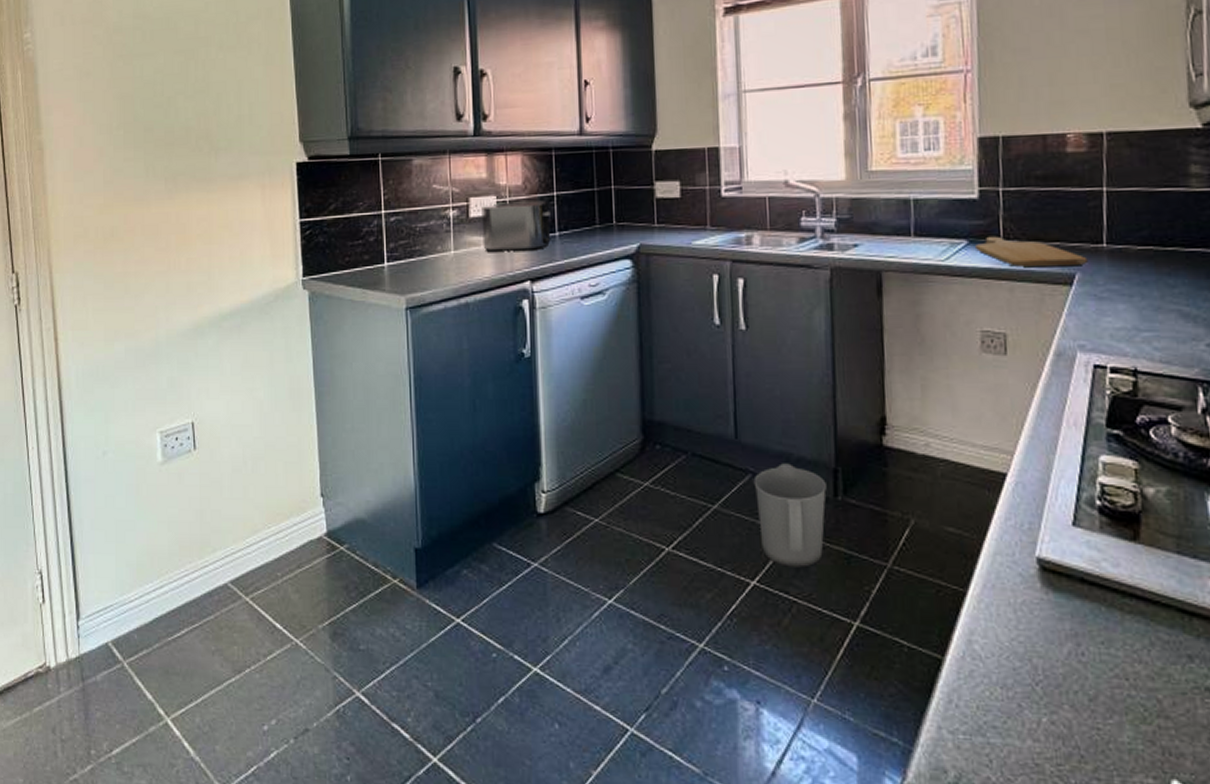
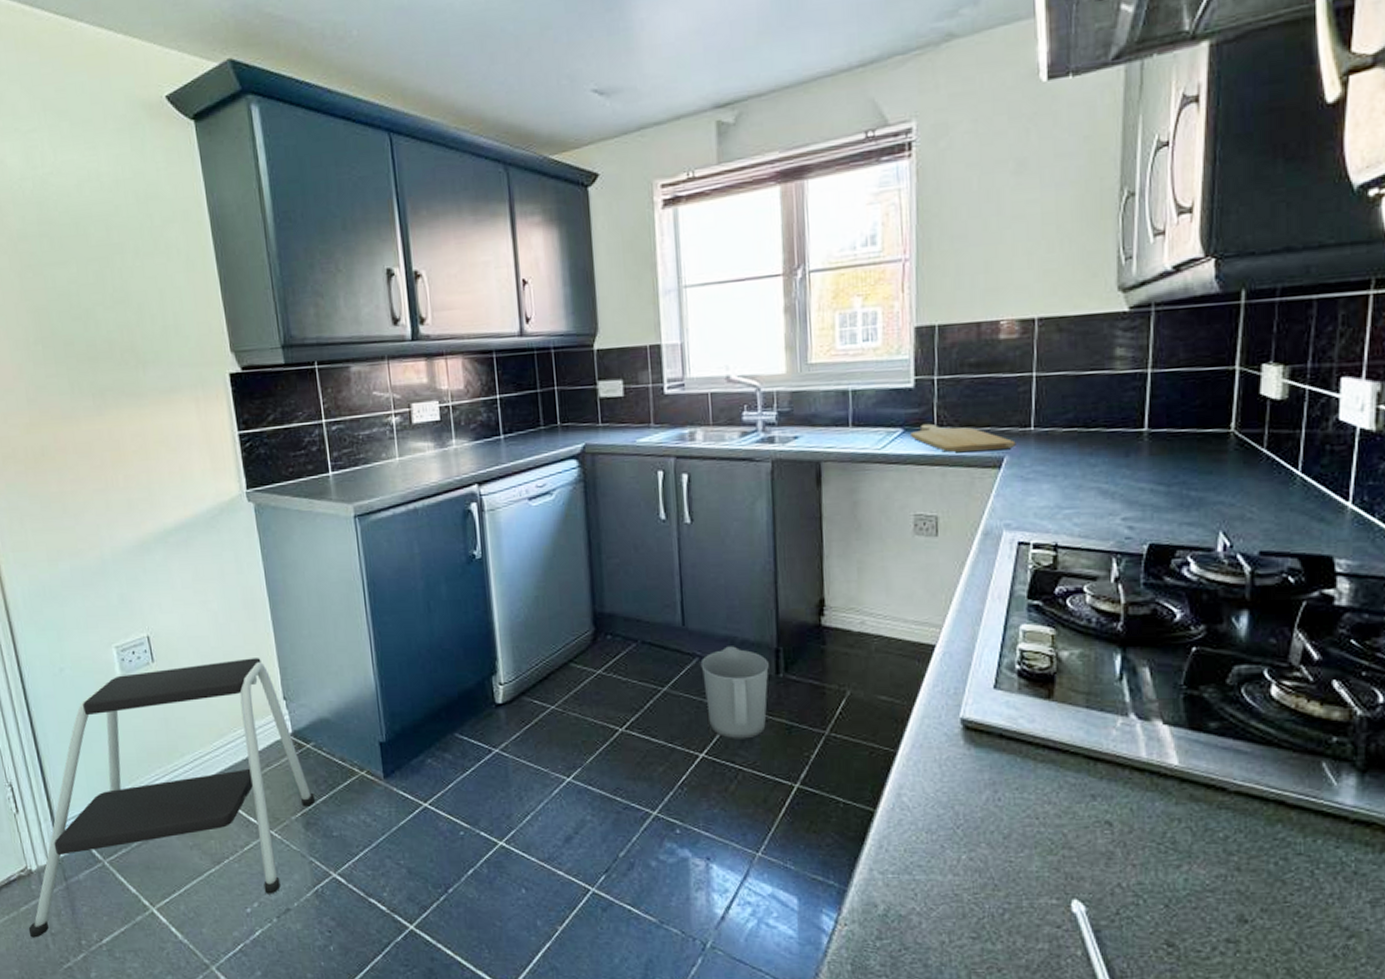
step stool: none [39,451,343,744] -> present [28,658,315,938]
toaster: present [480,200,551,252] -> none [423,404,497,457]

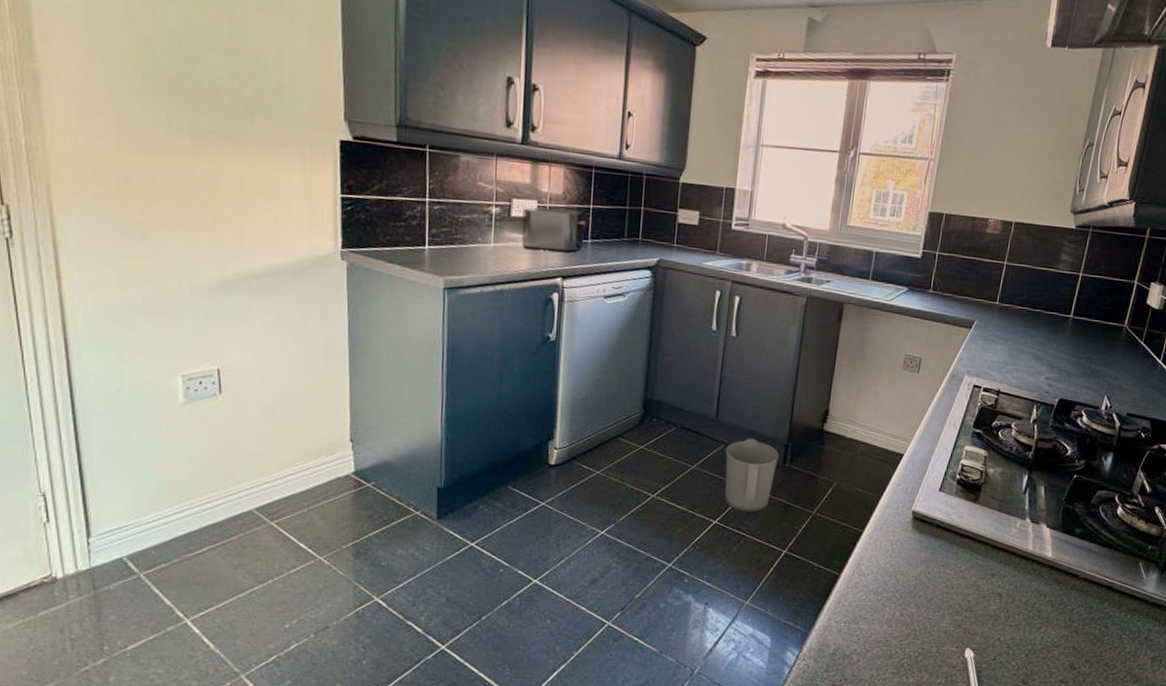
step stool: present [28,658,315,938] -> none [45,401,367,642]
toaster: none [423,404,497,457] -> present [521,206,585,253]
chopping board: present [911,423,1016,452] -> none [912,286,985,315]

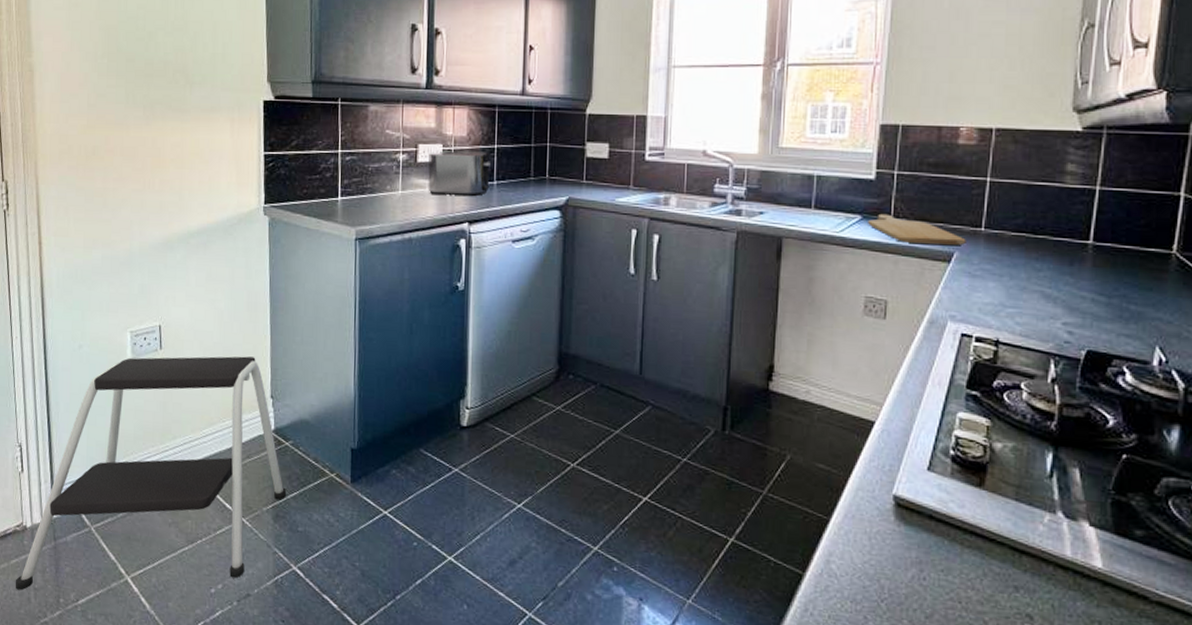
step stool: none [45,401,367,642] -> present [15,356,286,591]
mug: present [725,438,779,512] -> none [652,399,716,489]
chopping board: none [912,286,985,315] -> present [868,213,966,246]

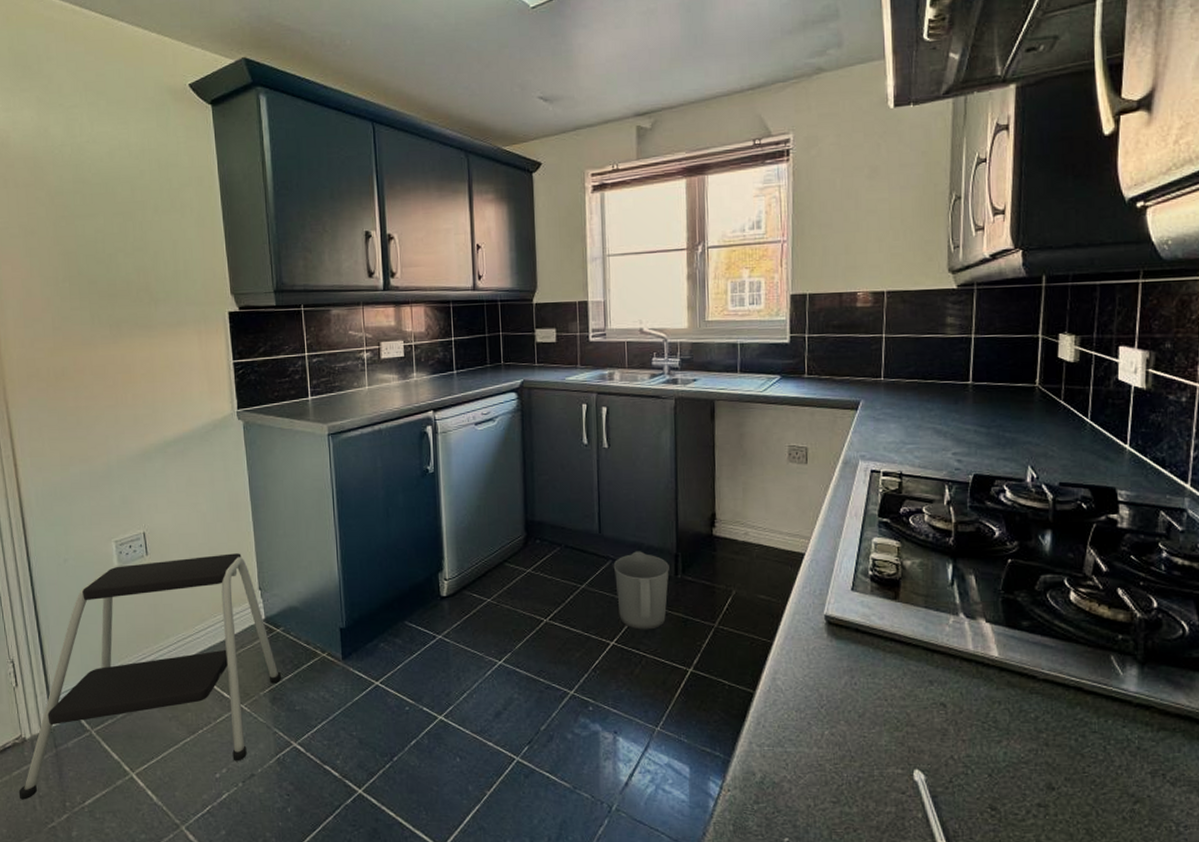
toaster: present [427,150,490,196] -> none [390,344,450,387]
mug: none [652,399,716,489] -> present [613,551,669,630]
chopping board: present [868,213,966,246] -> none [786,372,869,396]

